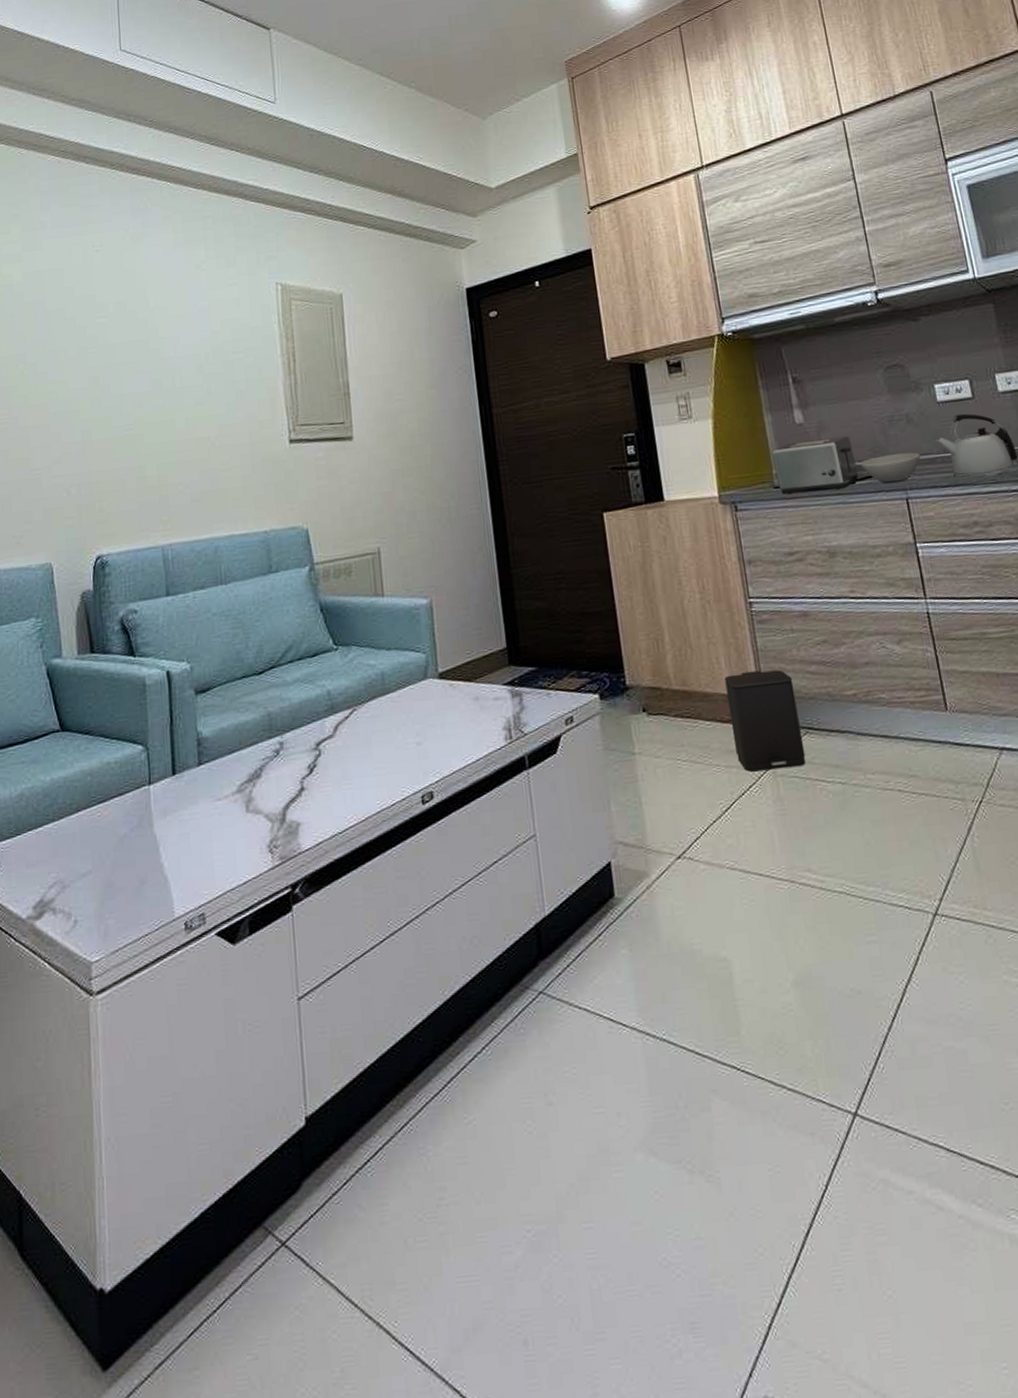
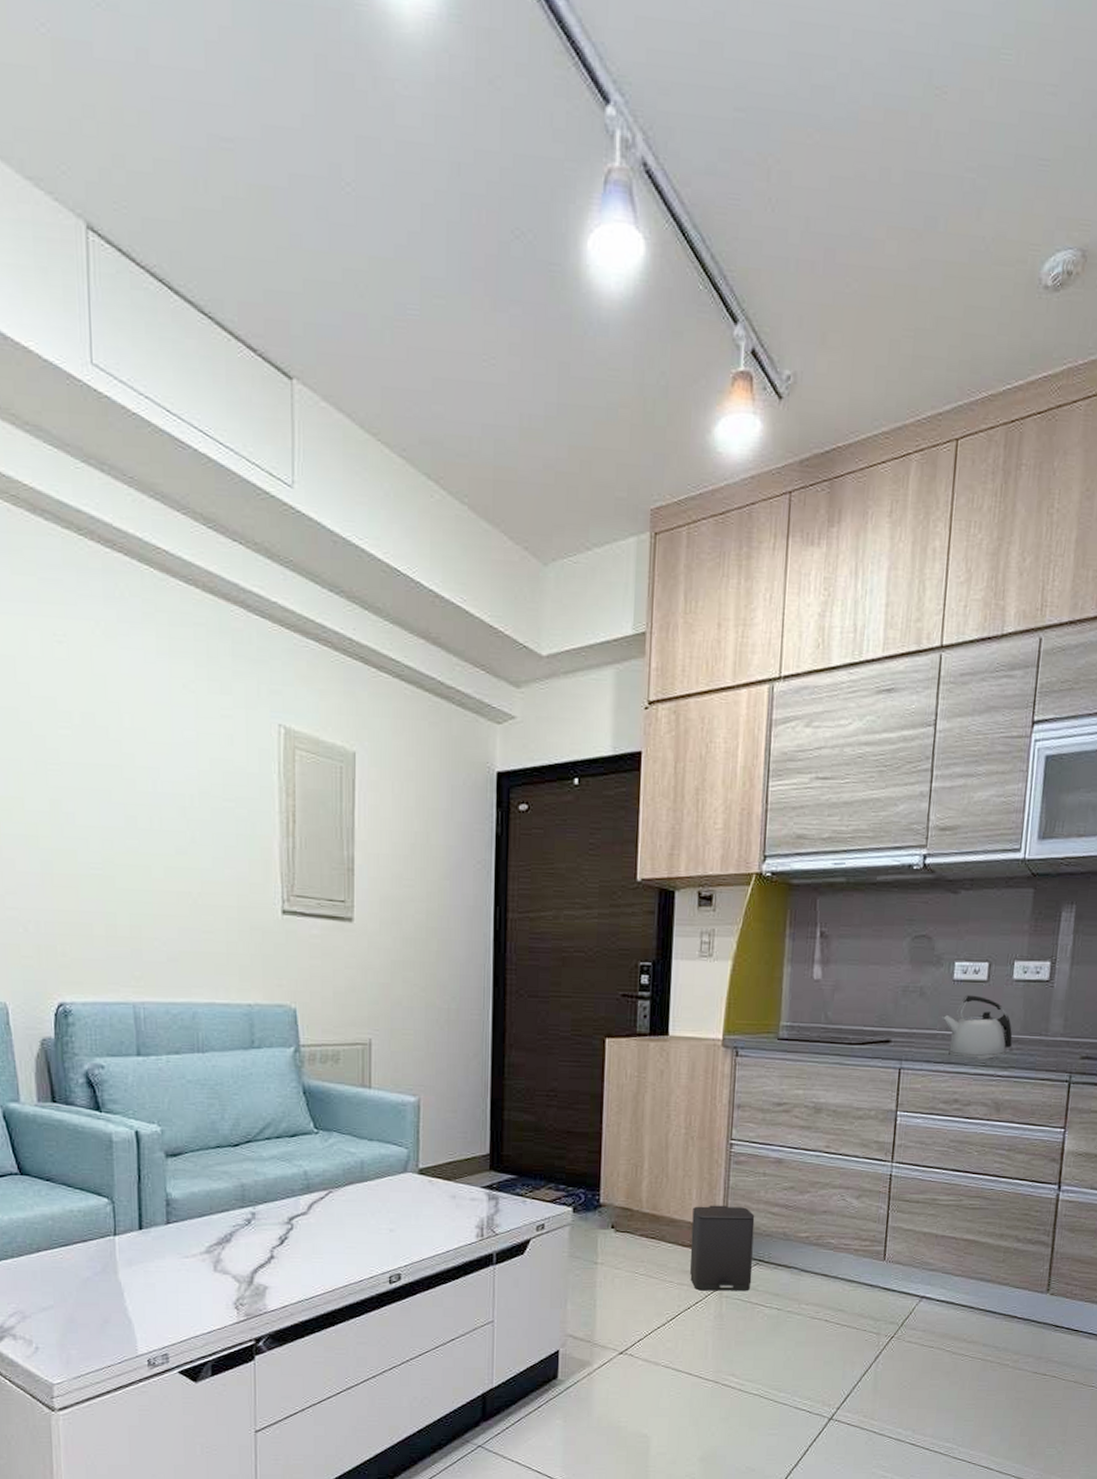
toaster: present [771,436,859,495] -> none [782,997,862,1051]
bowl: present [860,452,921,484] -> none [864,1024,924,1053]

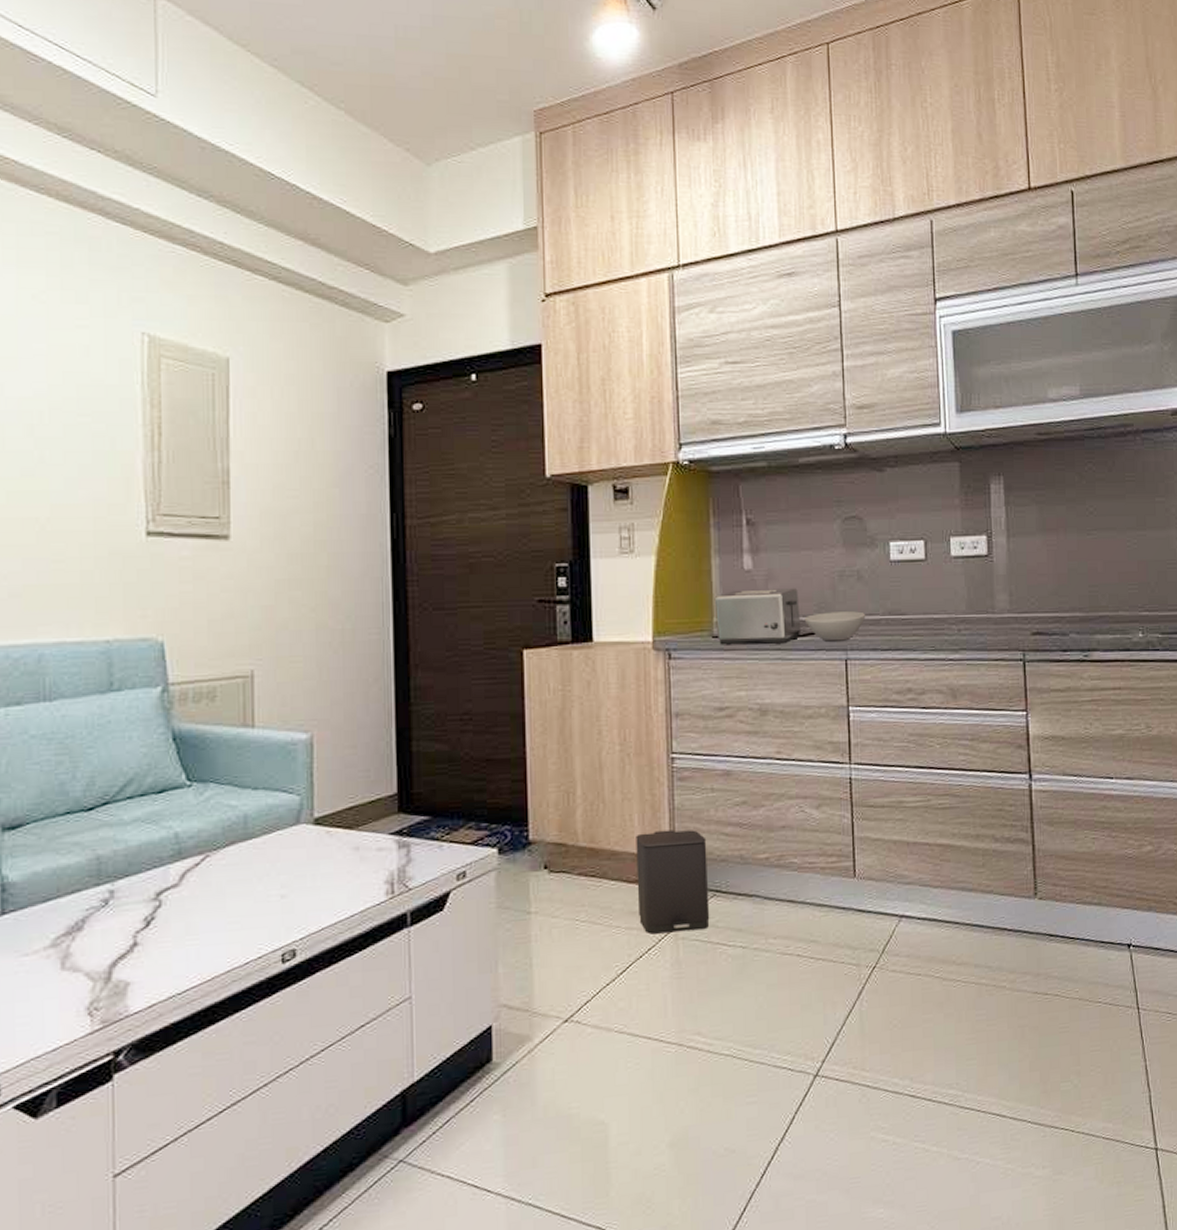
toaster: none [782,997,862,1051] -> present [714,588,802,646]
bowl: none [864,1024,924,1053] -> present [804,611,866,643]
kettle: present [941,994,1013,1060] -> none [882,575,959,644]

